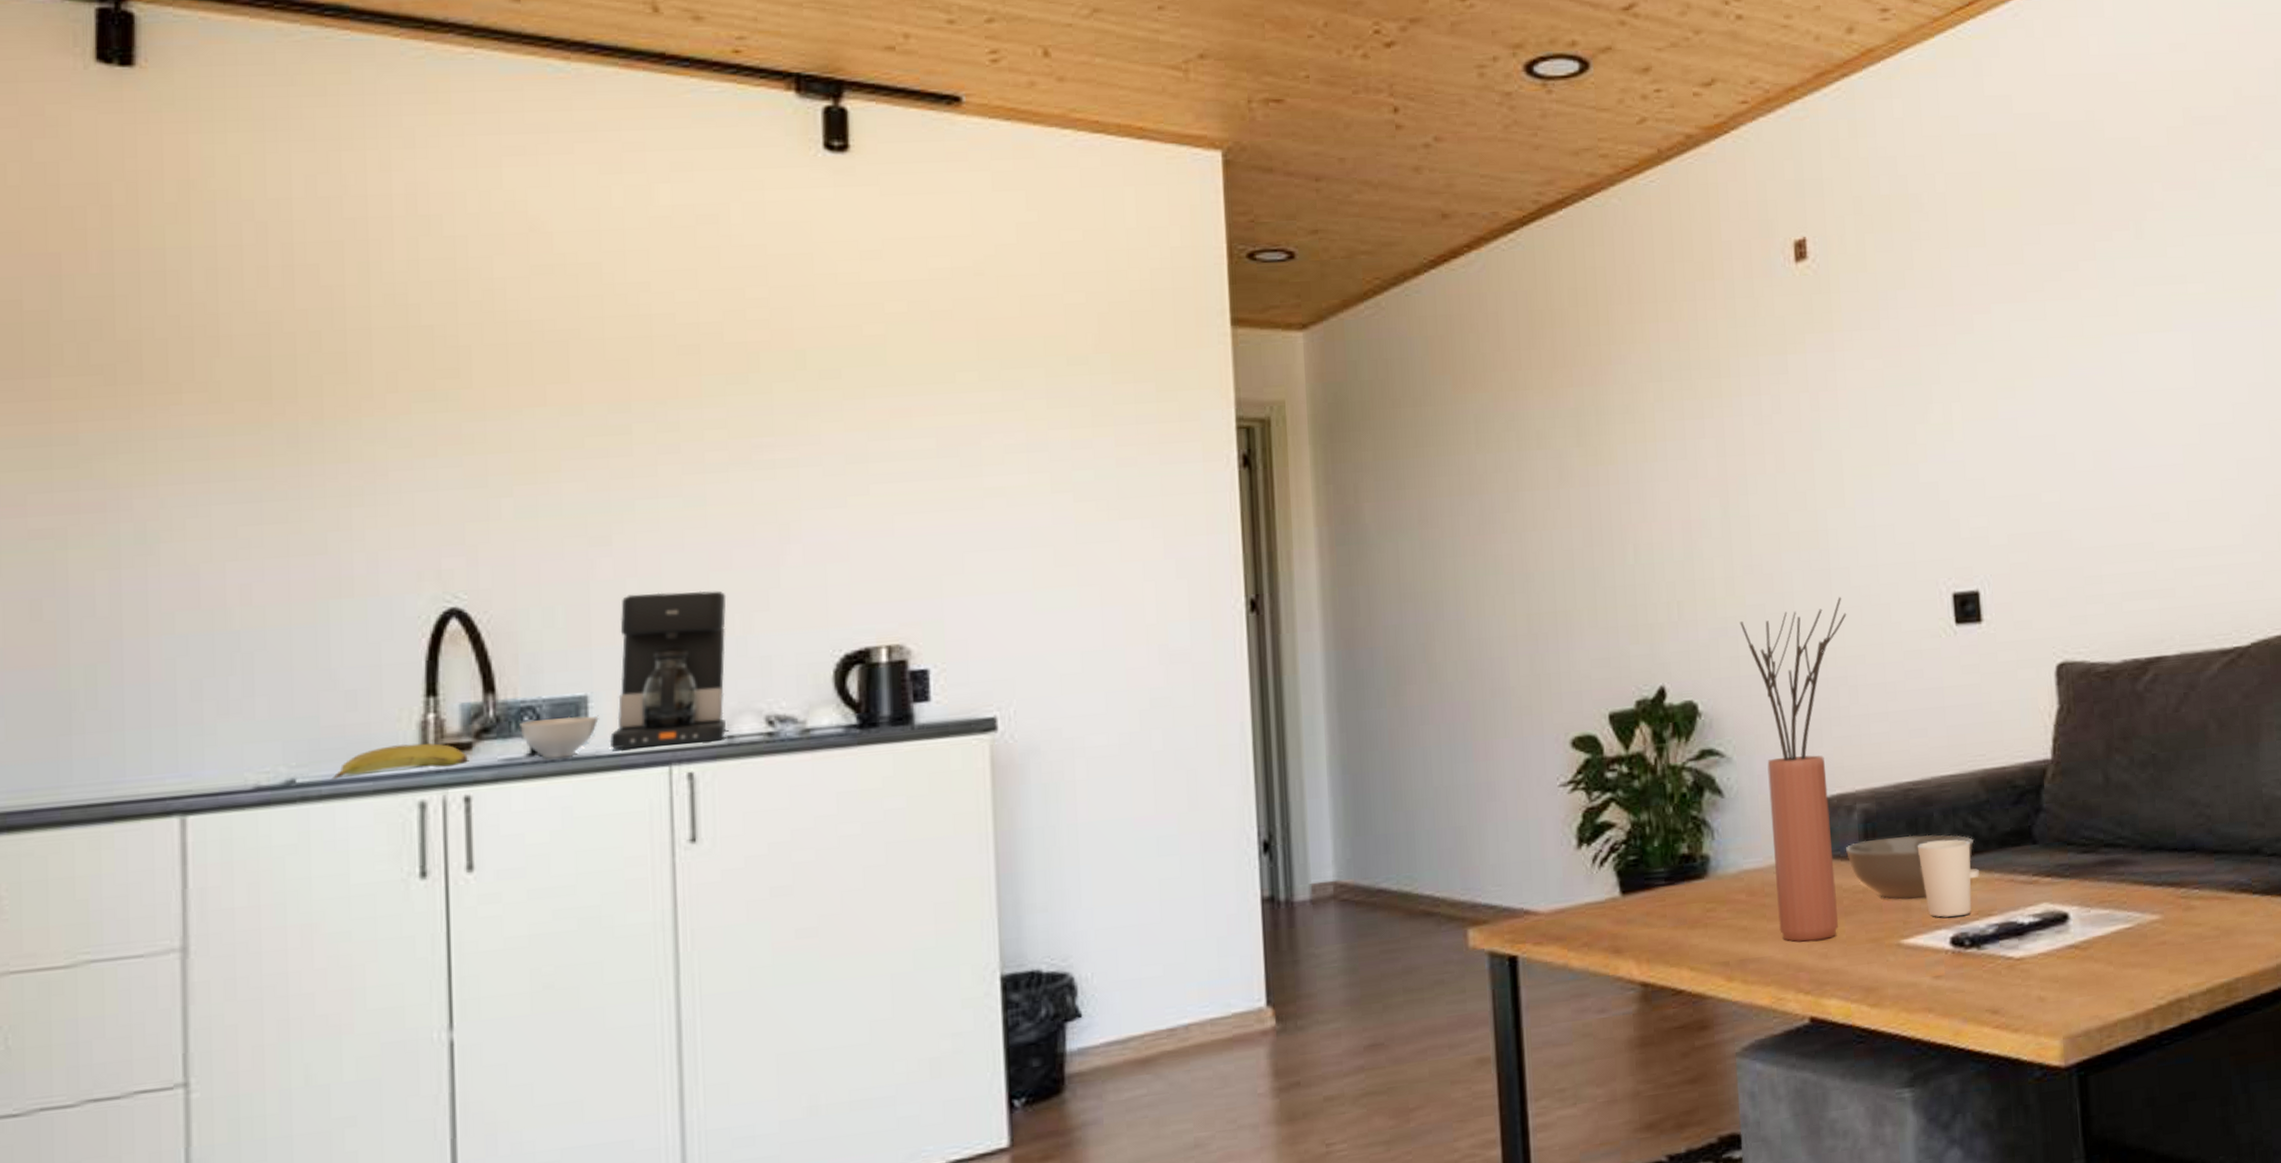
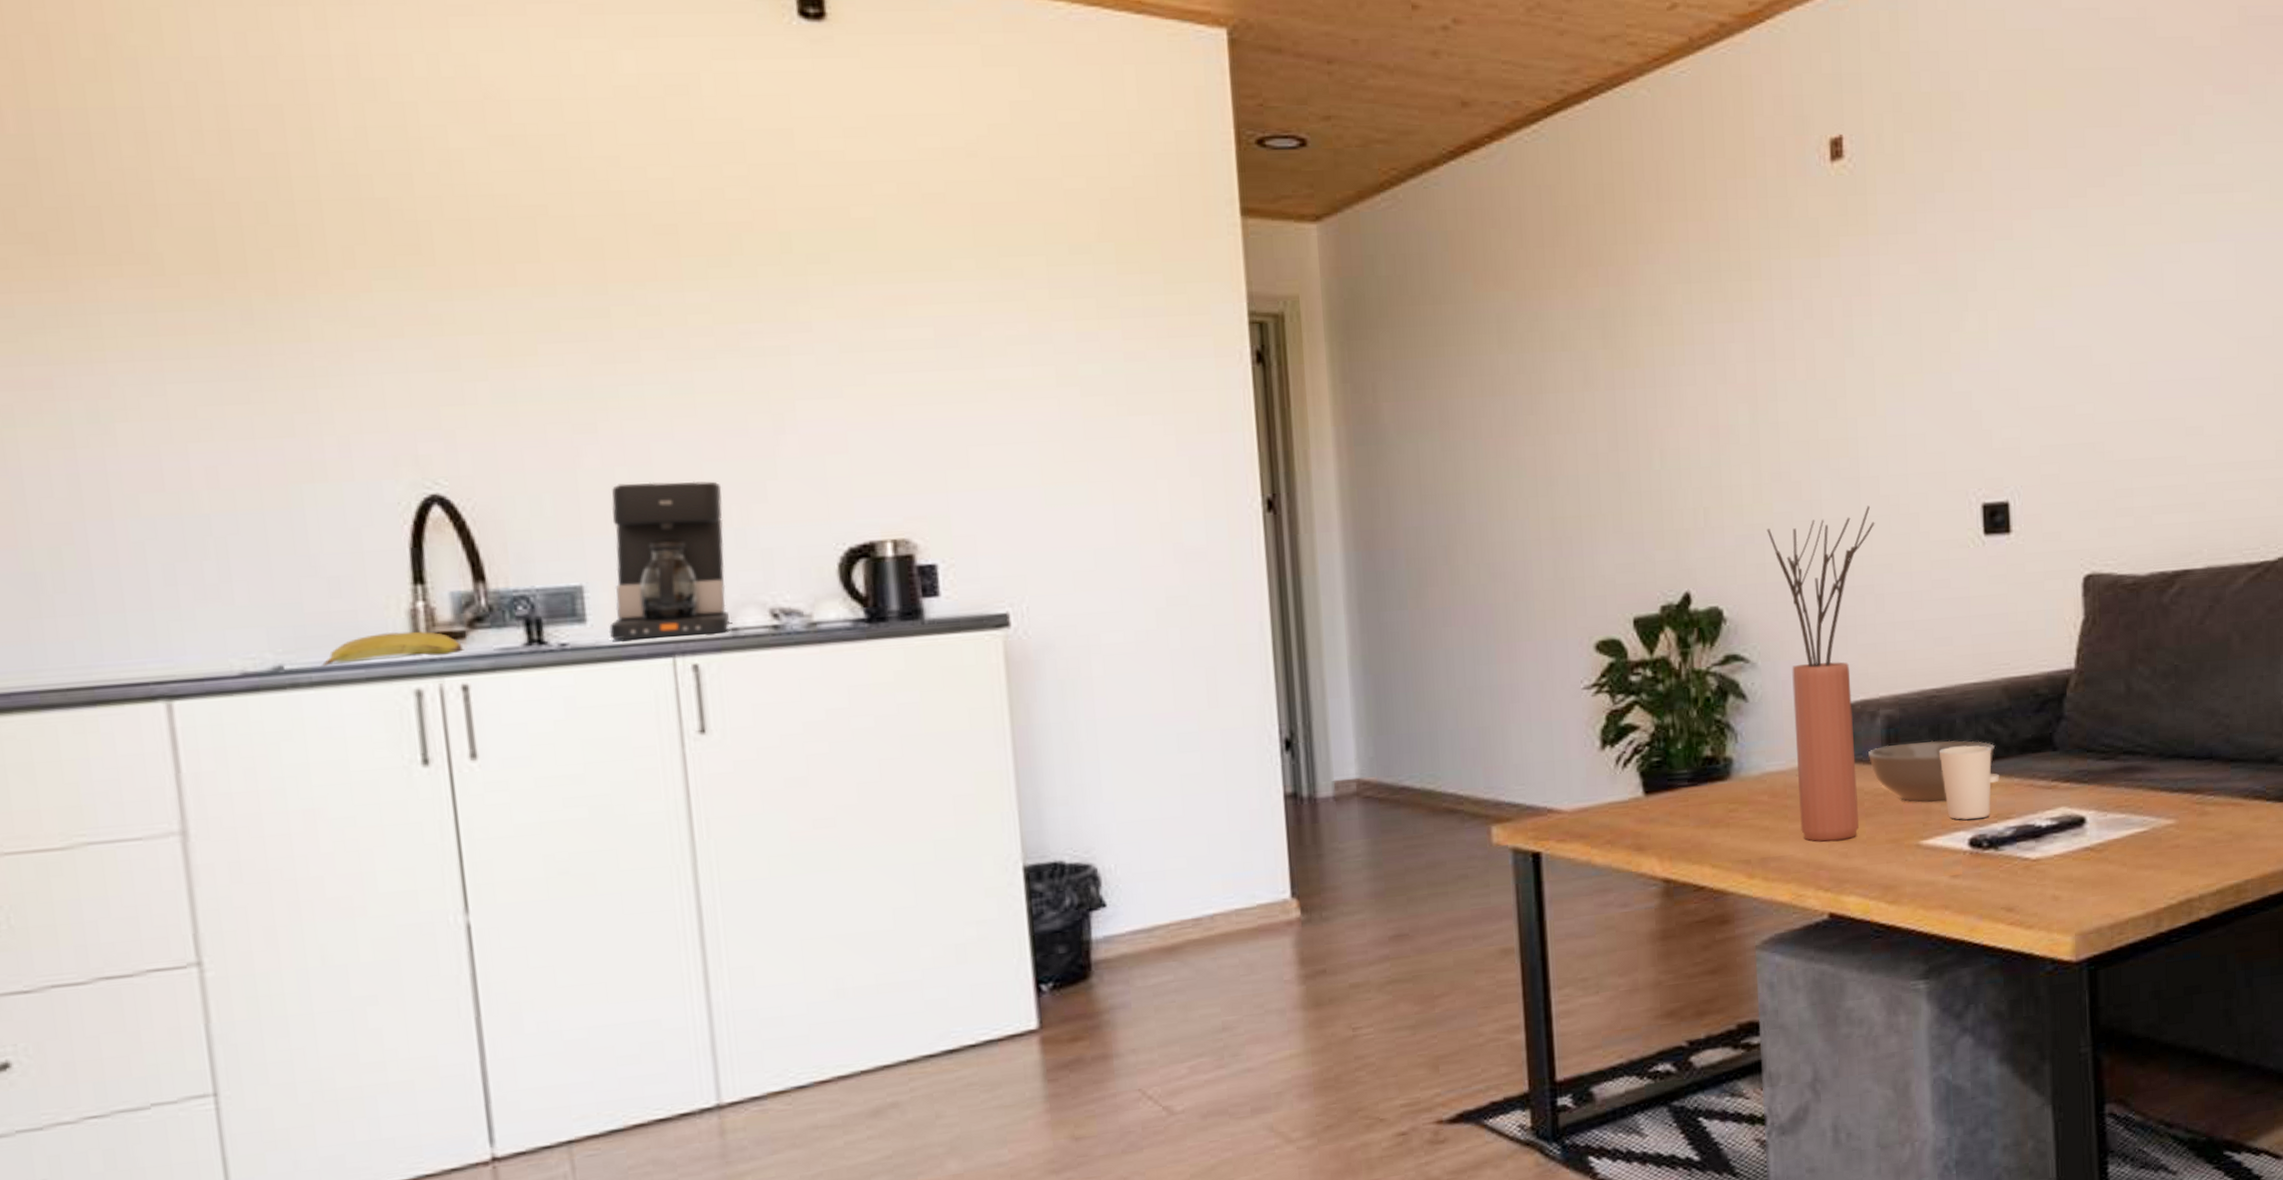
bowl: present [519,716,599,761] -> none [513,606,596,651]

